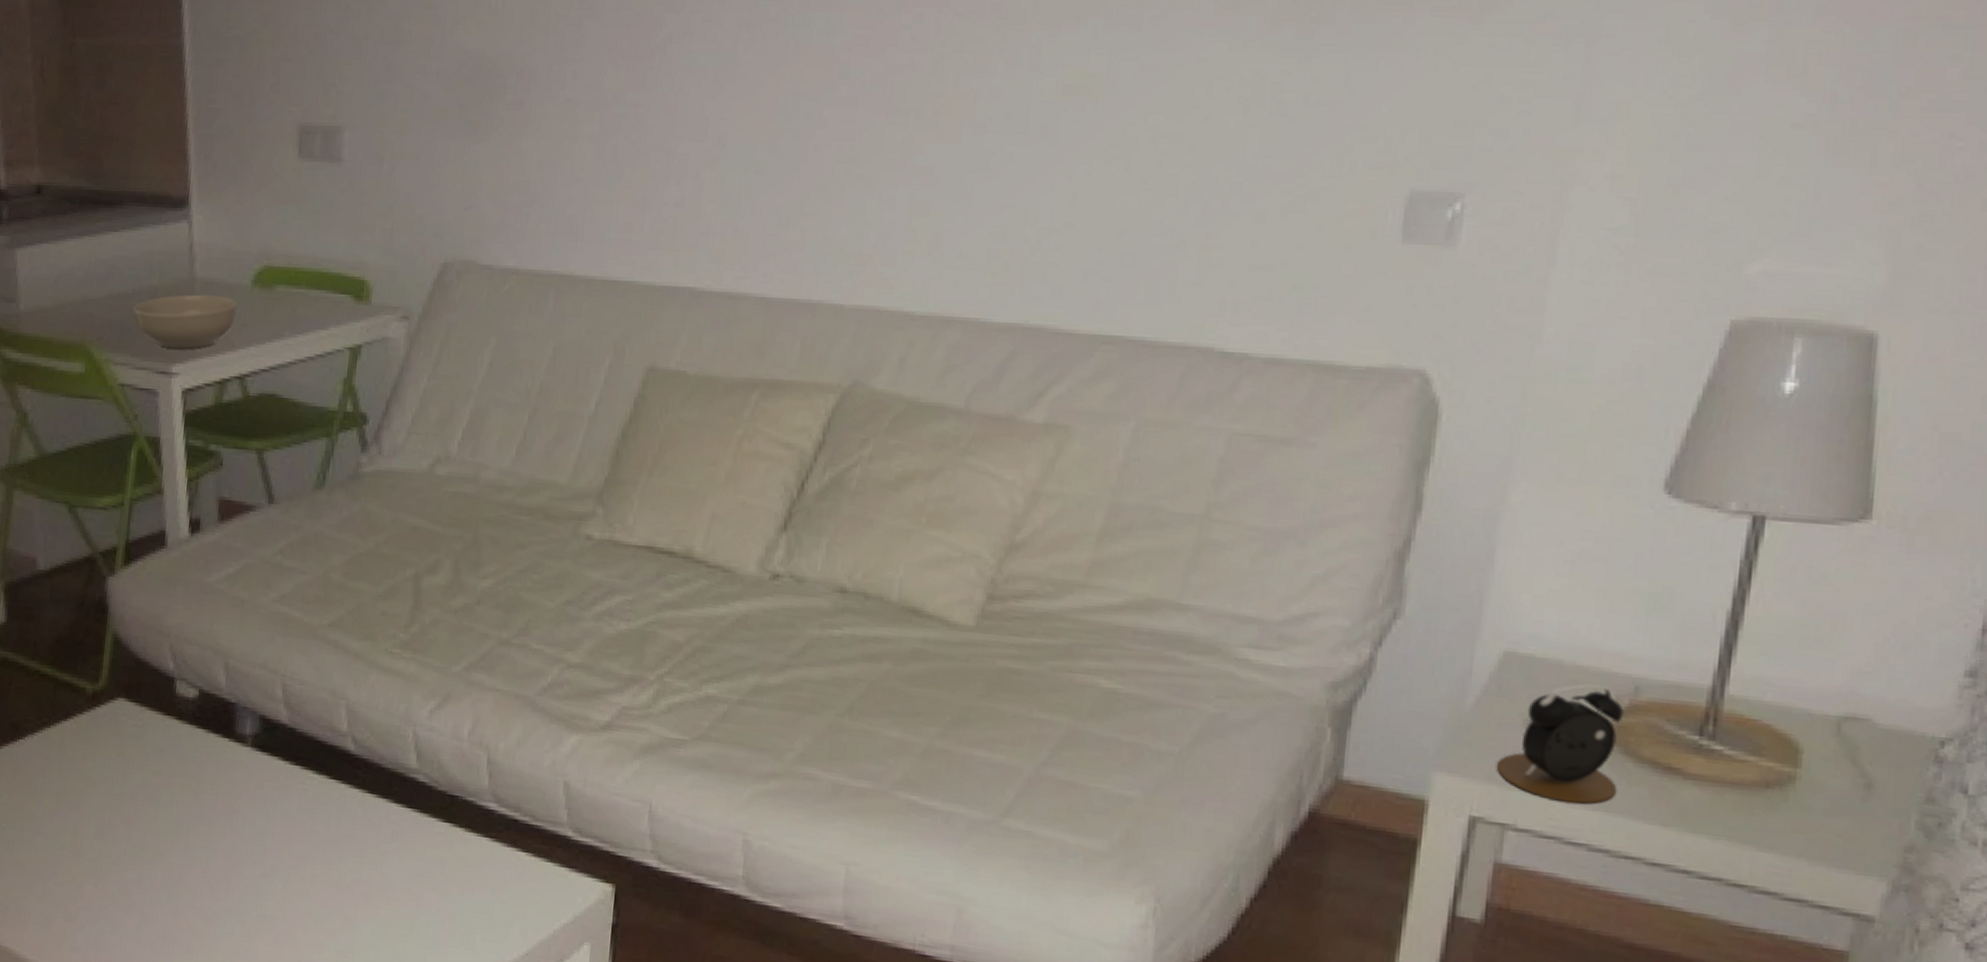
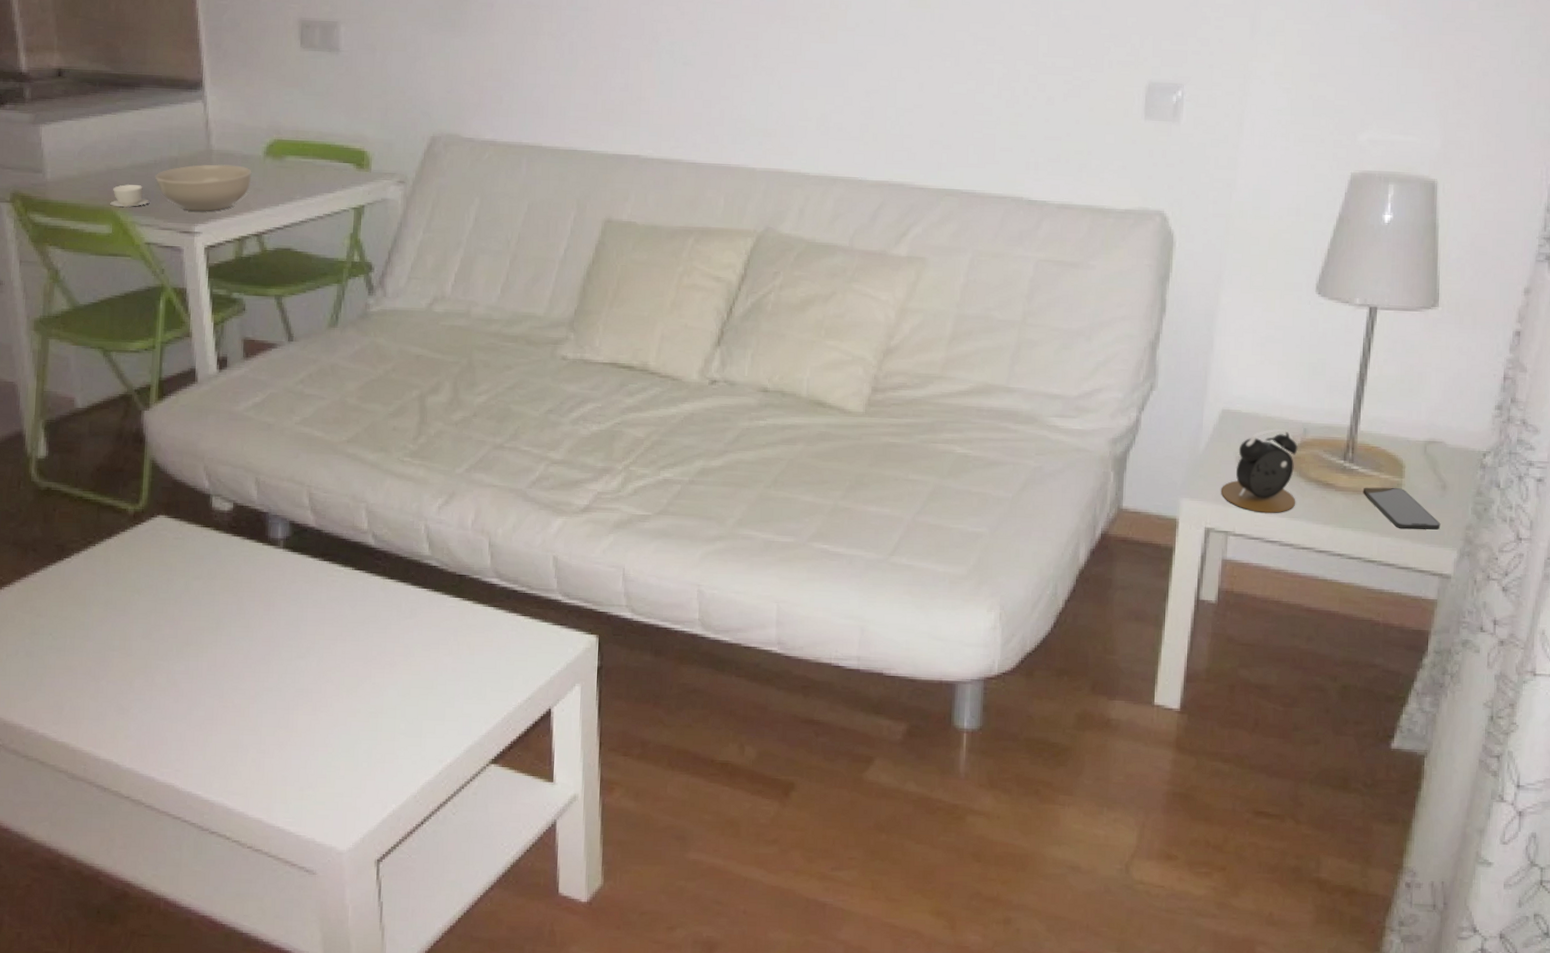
teacup: none [84,317,126,343] -> present [110,184,150,207]
phone: none [1728,777,1861,849] -> present [1362,487,1441,530]

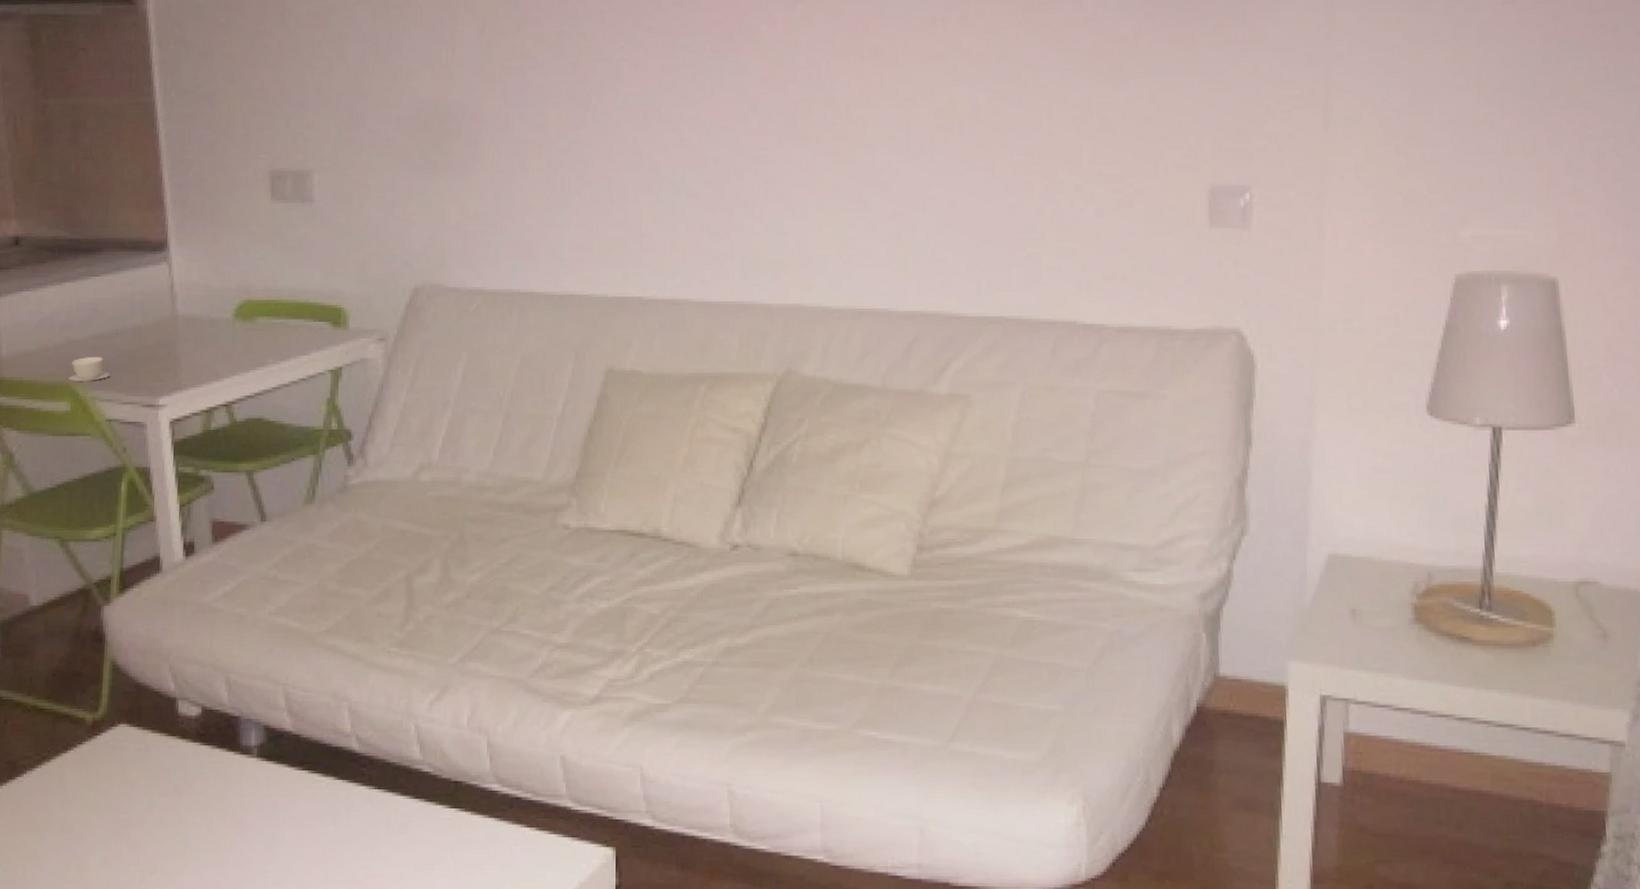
bowl: present [155,164,252,211] -> none [116,330,220,382]
alarm clock: present [1221,429,1298,514] -> none [1336,575,1427,676]
phone: present [1362,487,1441,530] -> none [1506,639,1606,688]

